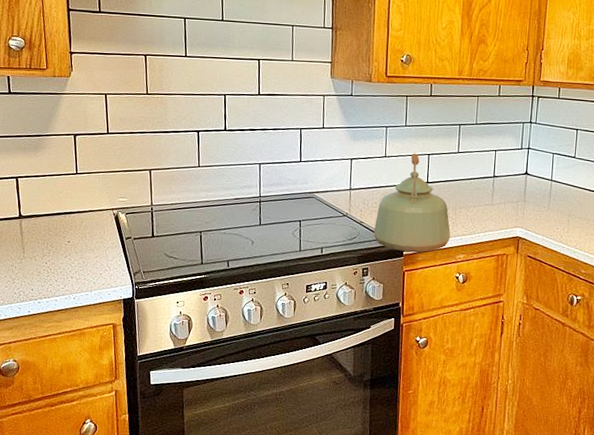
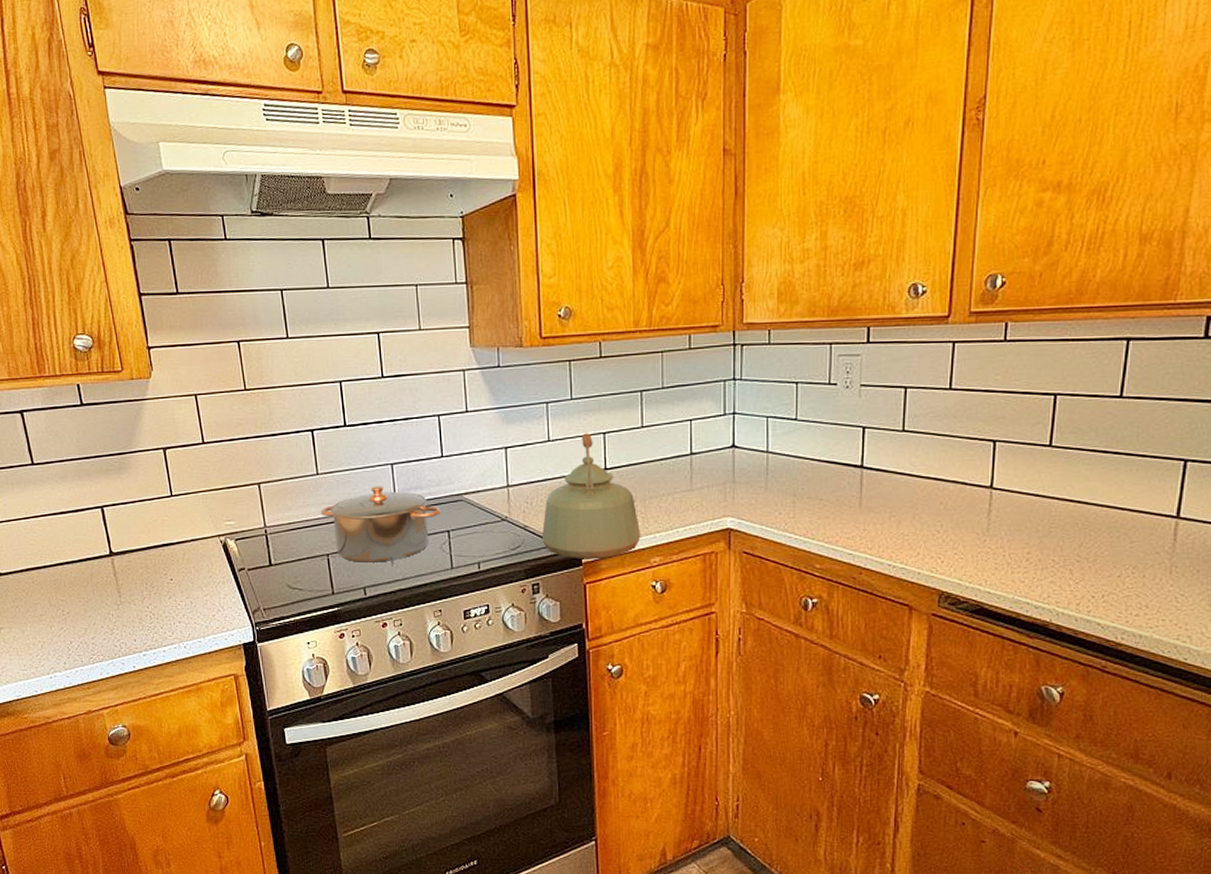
cooking pot: none [198,179,296,242] -> present [320,485,442,563]

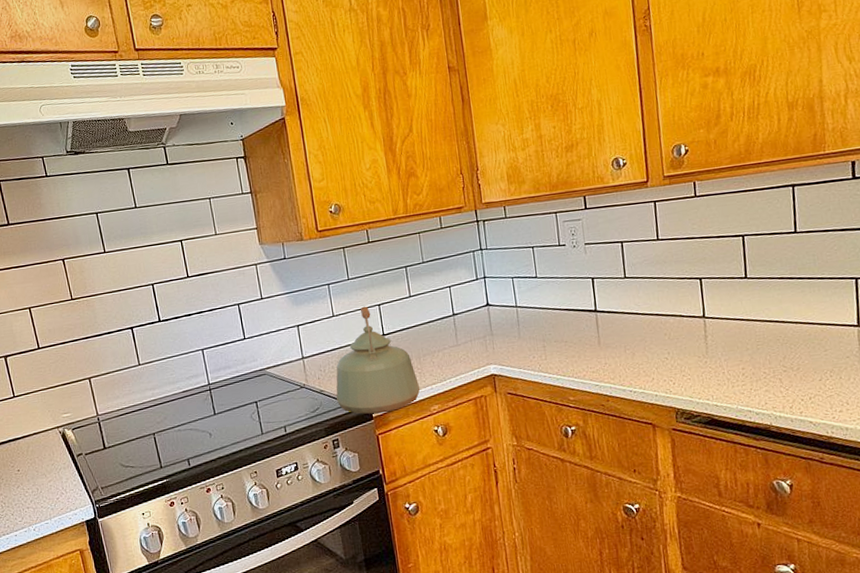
cooking pot: present [320,485,442,563] -> none [144,368,249,438]

